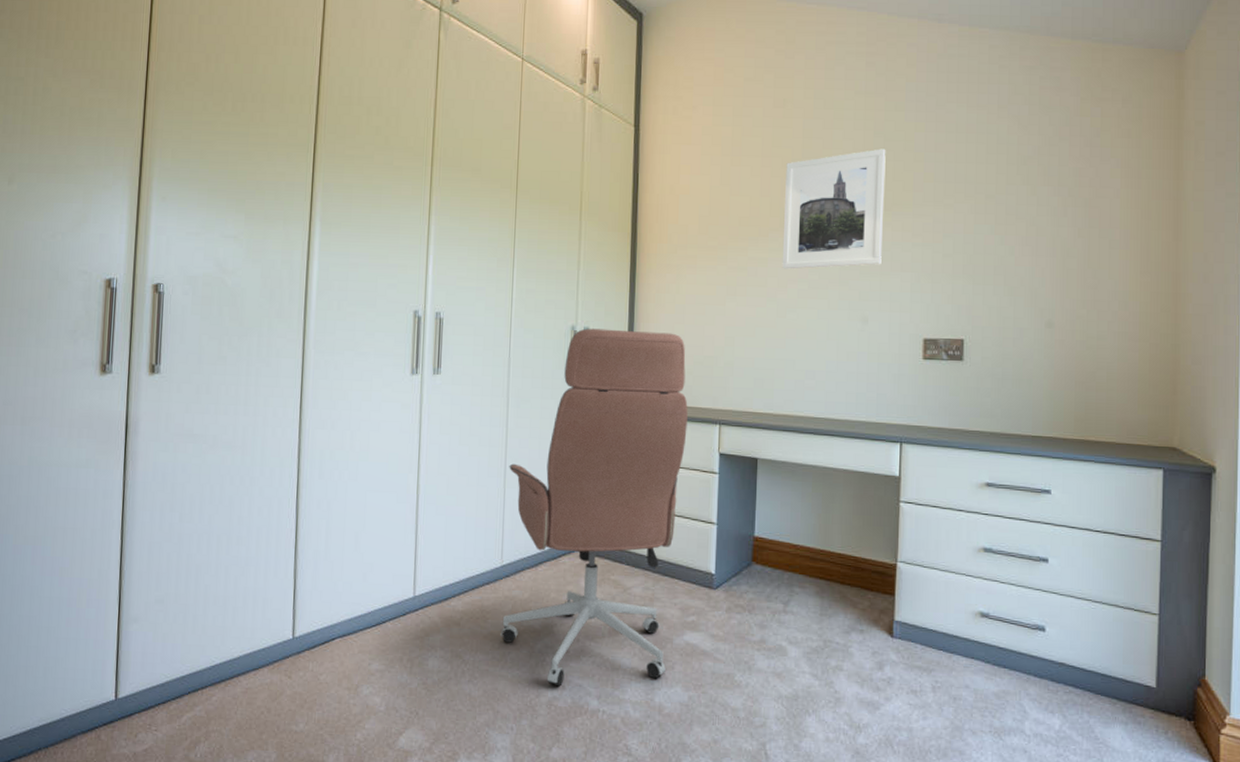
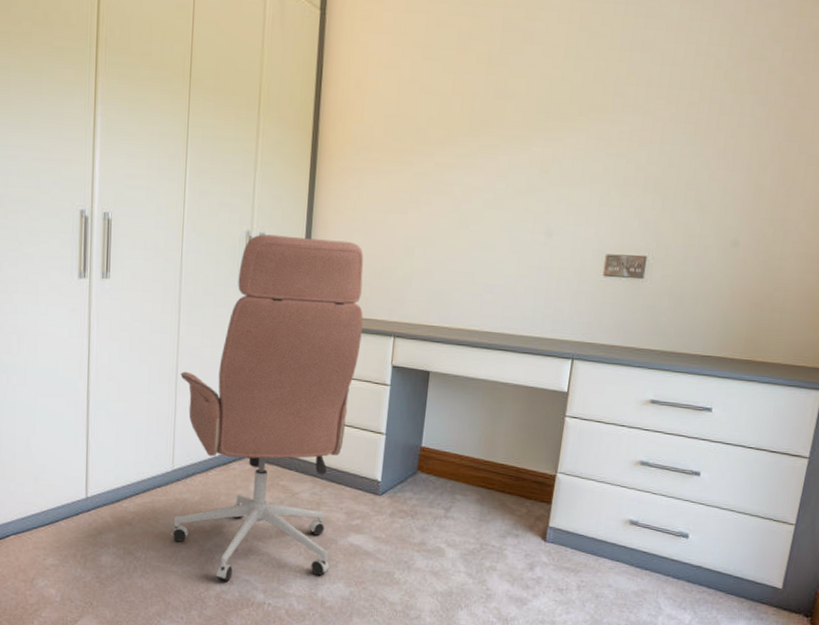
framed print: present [782,148,886,270] -> none [468,45,590,177]

